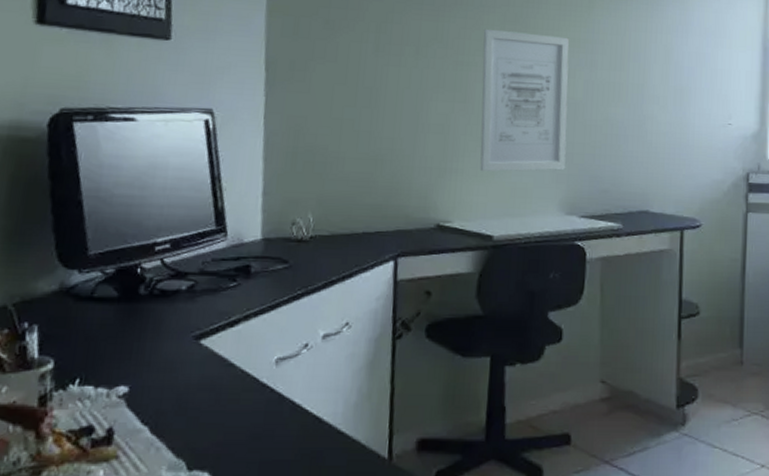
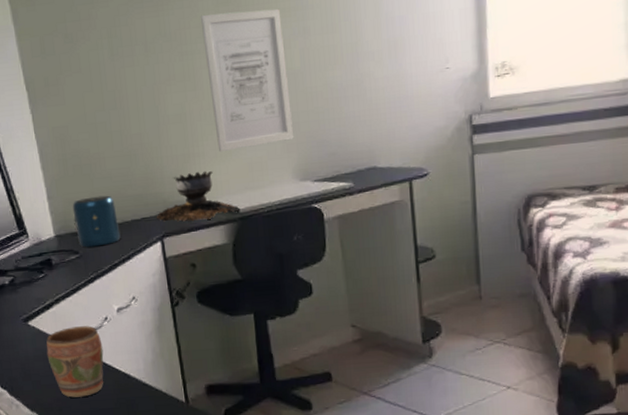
mug: none [216,352,295,443] -> present [46,326,104,398]
speaker: none [291,199,347,258] -> present [72,195,121,248]
brazier: none [395,188,493,243] -> present [157,170,240,222]

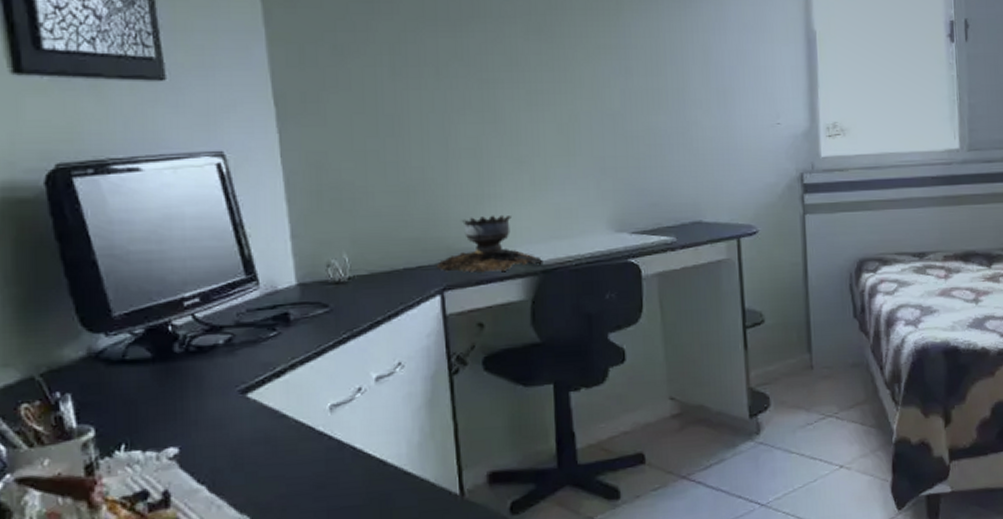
mug: present [46,326,104,398] -> none [270,398,352,493]
speaker: present [72,195,121,248] -> none [324,237,388,300]
wall art: present [200,8,293,152] -> none [506,41,610,194]

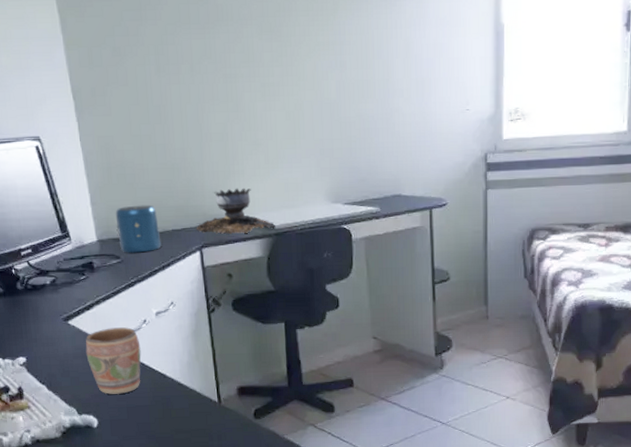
mug: none [270,398,352,493] -> present [85,327,141,394]
speaker: none [324,237,388,300] -> present [115,205,161,253]

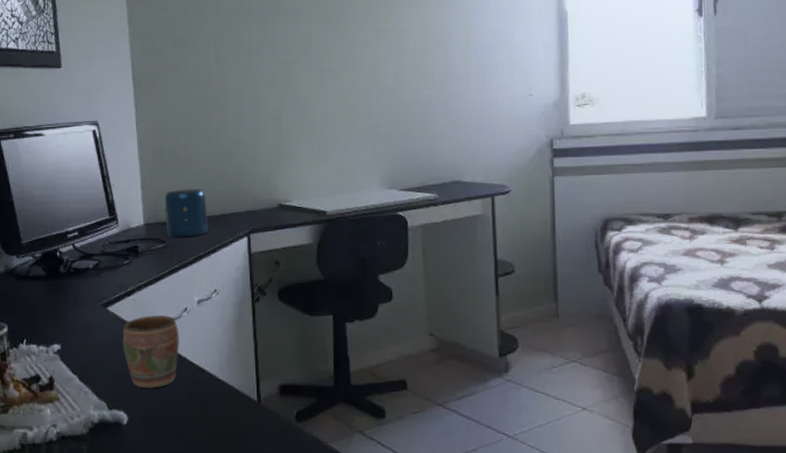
brazier: present [197,188,275,234] -> none [246,172,326,219]

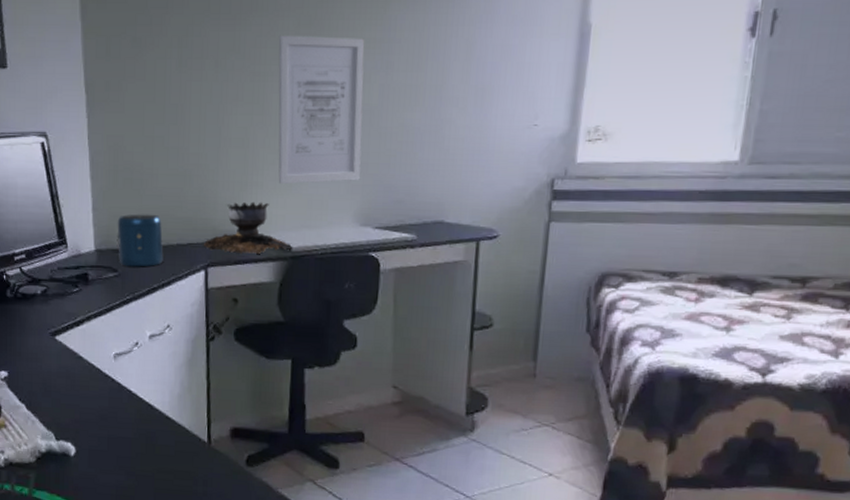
mug: present [122,315,179,388] -> none [70,347,130,422]
brazier: none [246,172,326,219] -> present [204,201,292,254]
wall art: none [303,30,383,155] -> present [278,35,365,184]

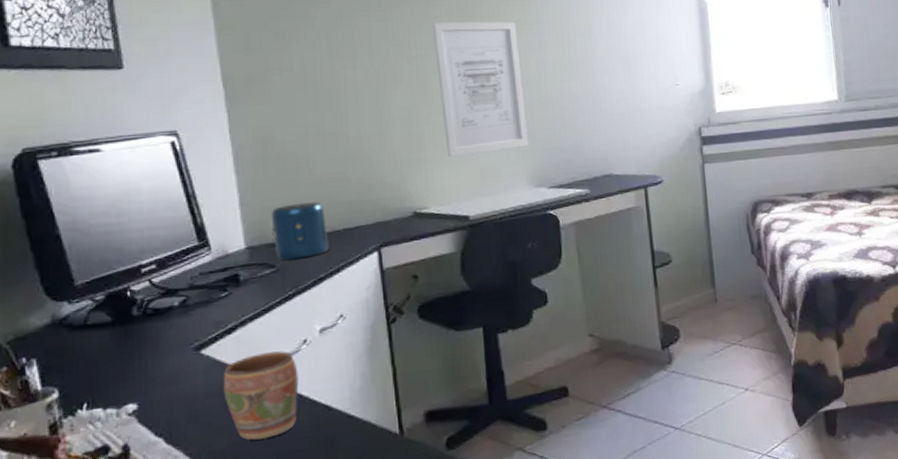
mug: none [70,347,130,422] -> present [223,351,299,440]
brazier: present [204,201,292,254] -> none [374,176,469,231]

